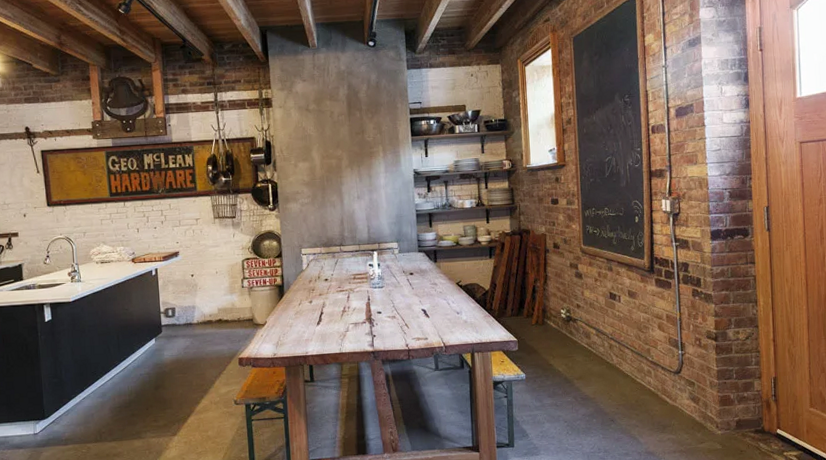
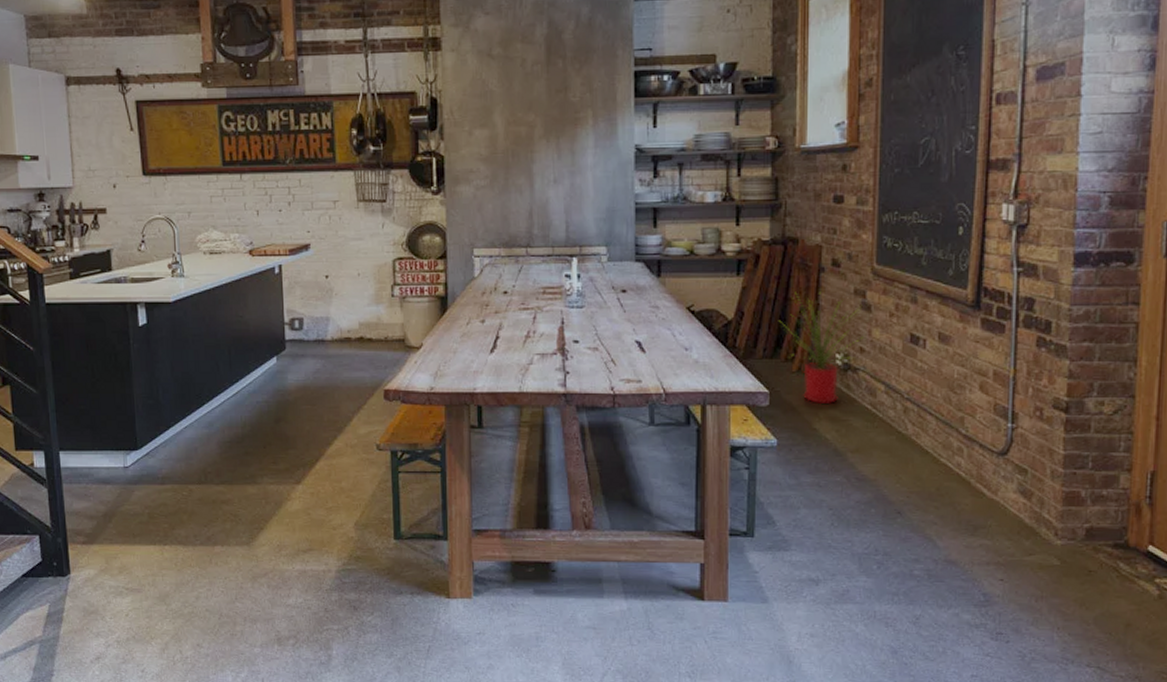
house plant: none [520,266,579,347] -> present [778,292,864,405]

